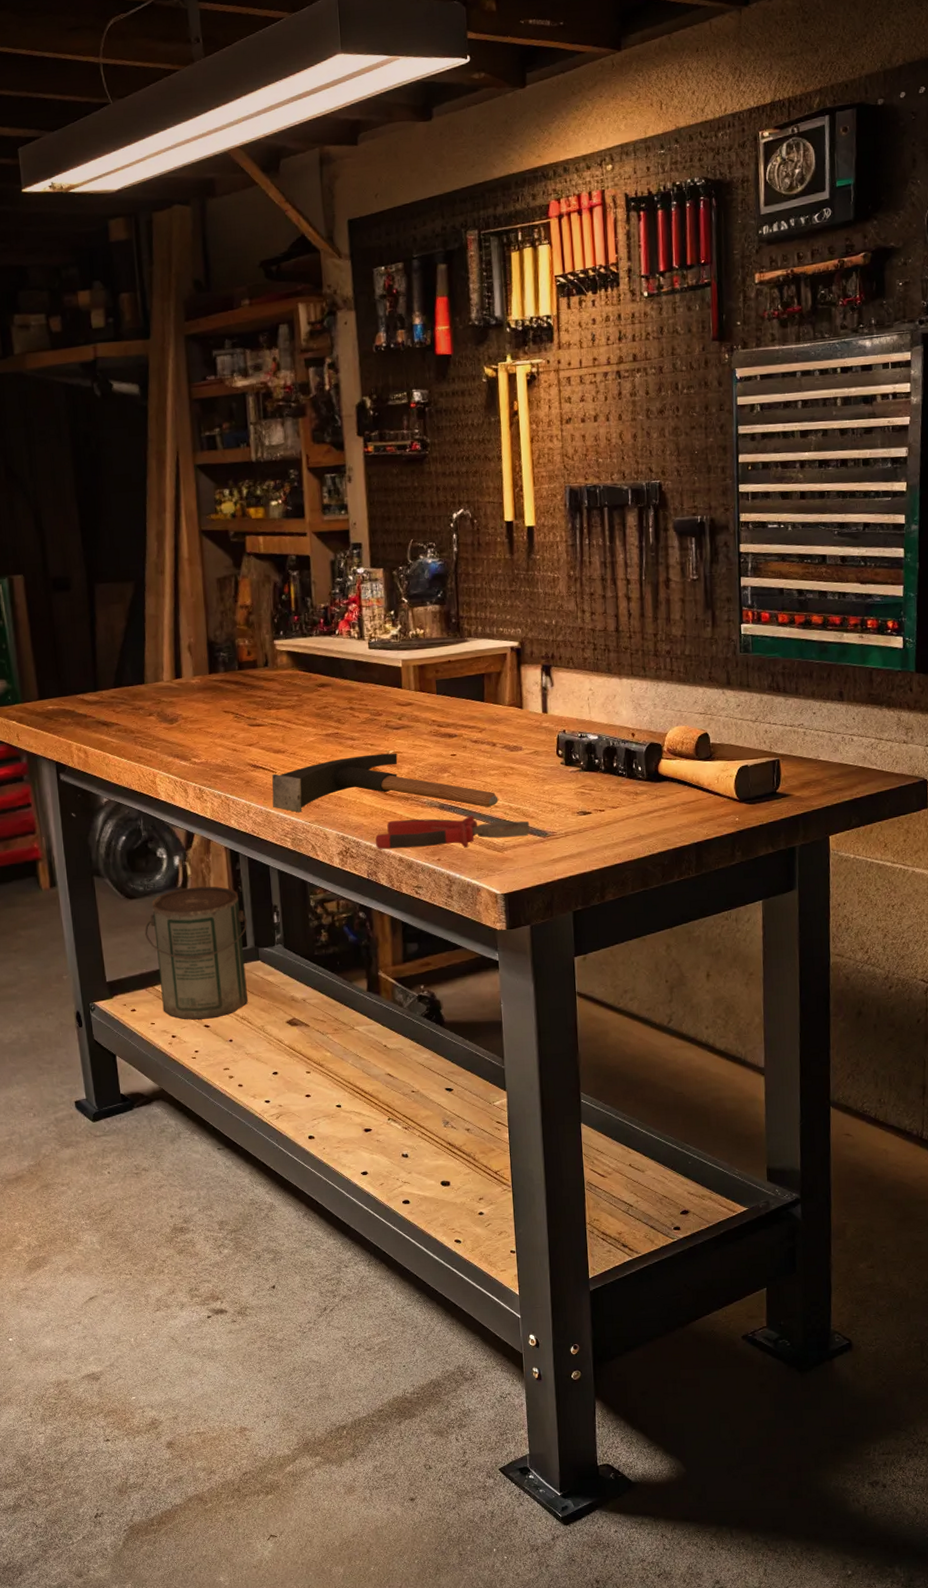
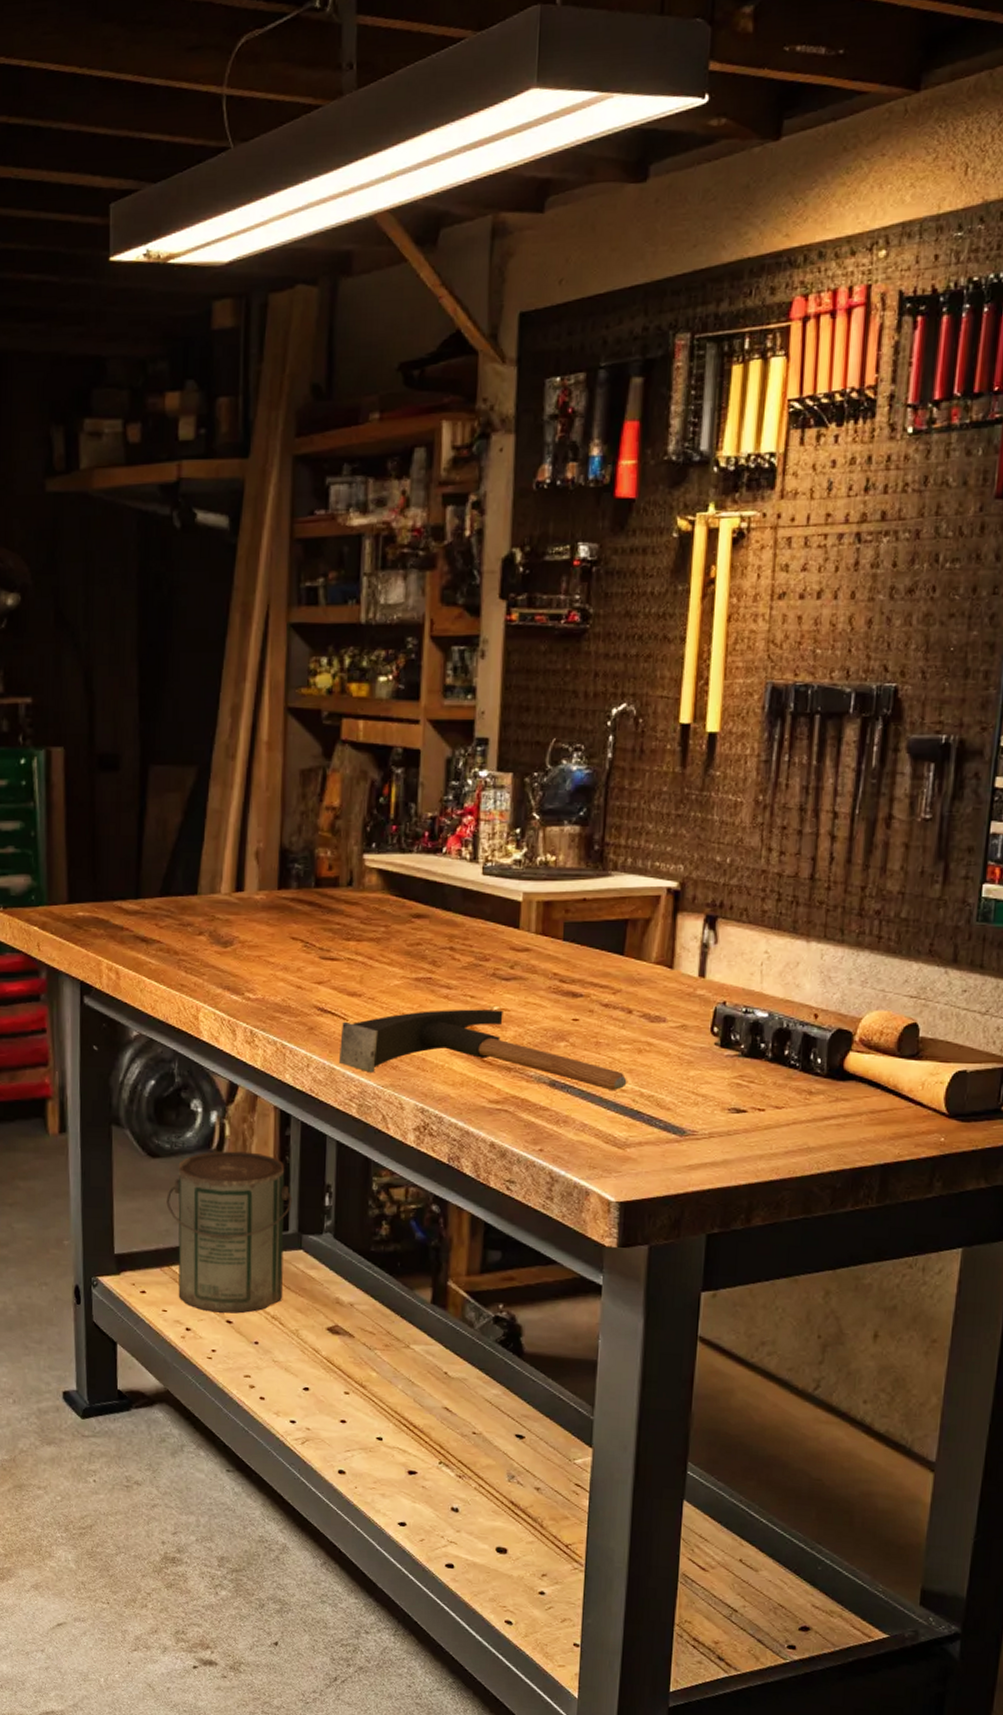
pliers: present [375,815,530,849] -> none [463,1094,664,1139]

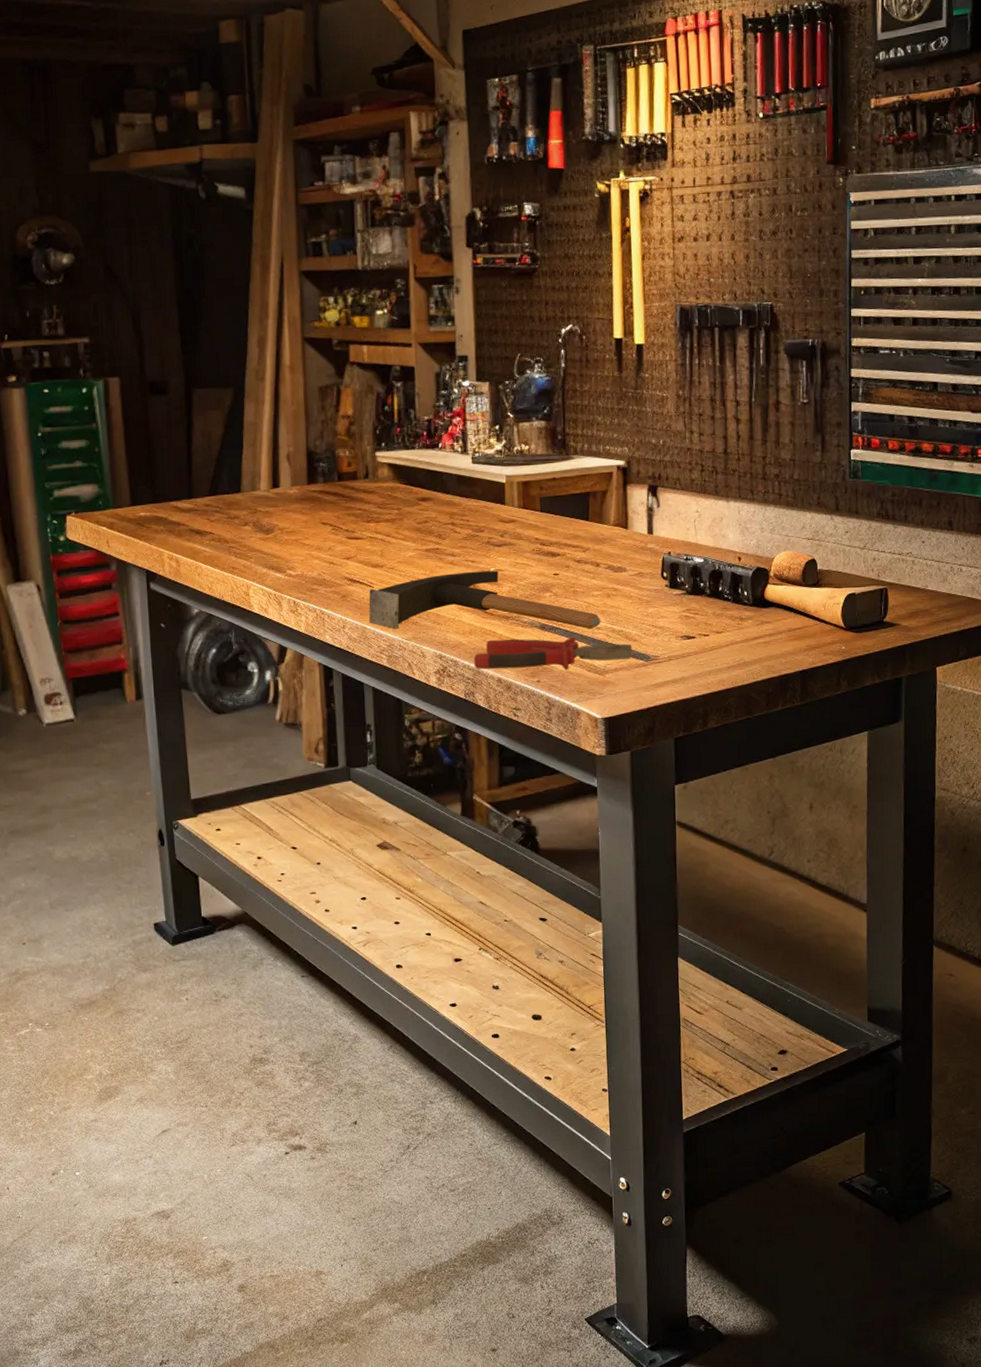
paint can: present [166,1151,292,1313] -> none [233,702,340,841]
pliers: none [463,1094,664,1139] -> present [474,636,633,670]

